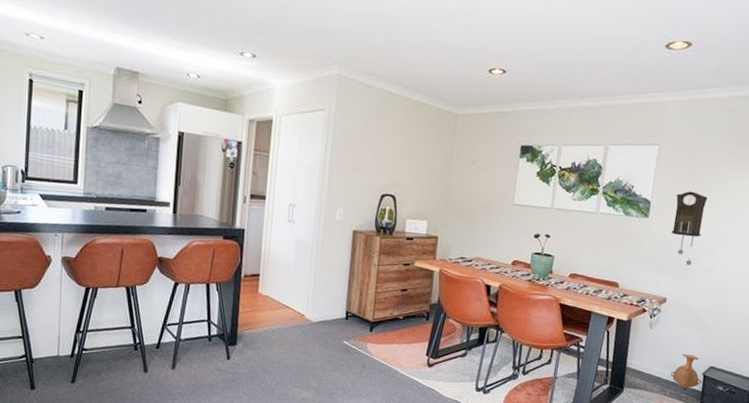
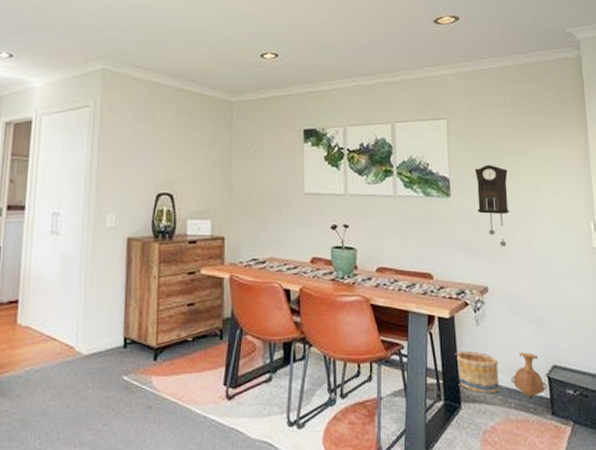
basket: none [624,347,663,383] -> present [455,351,499,393]

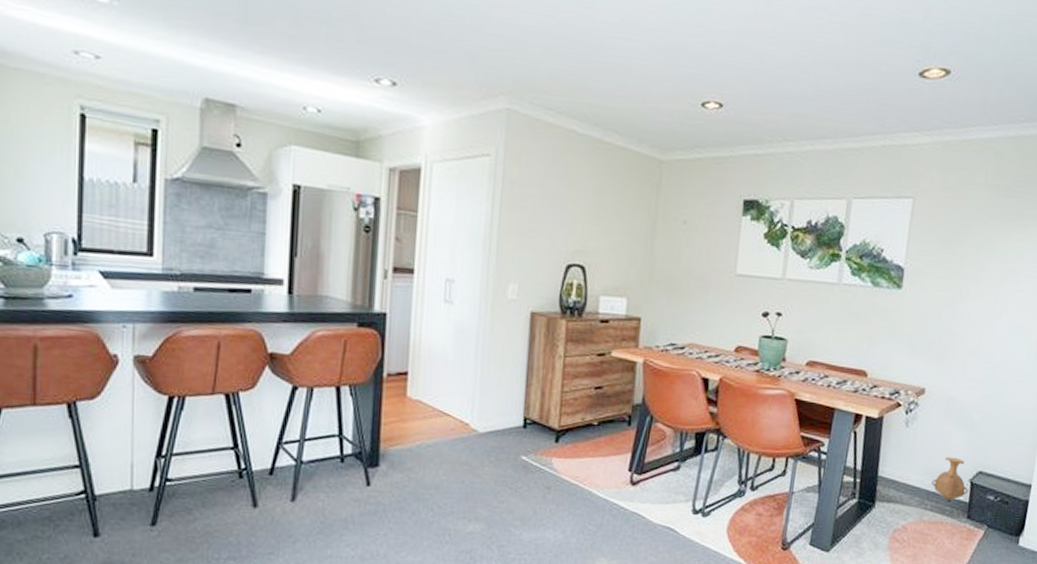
basket: present [455,351,499,393] -> none [876,451,922,494]
pendulum clock: present [474,165,510,247] -> none [929,255,973,347]

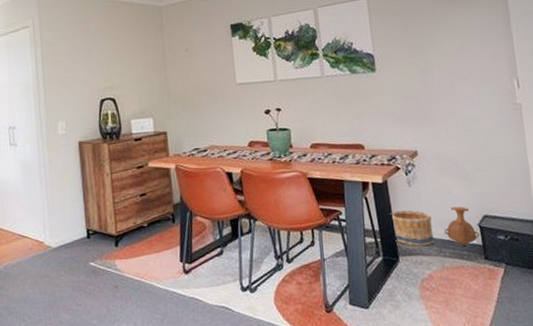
basket: none [876,451,922,494] -> present [390,210,434,246]

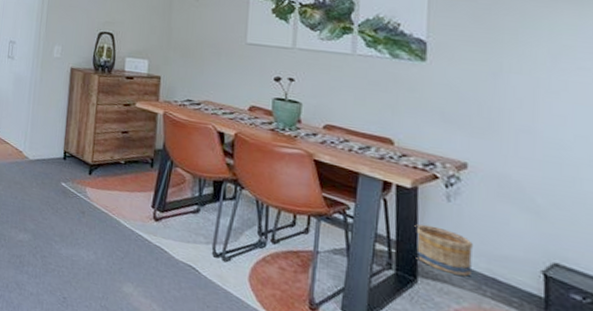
vase: present [444,206,480,246] -> none [489,240,543,292]

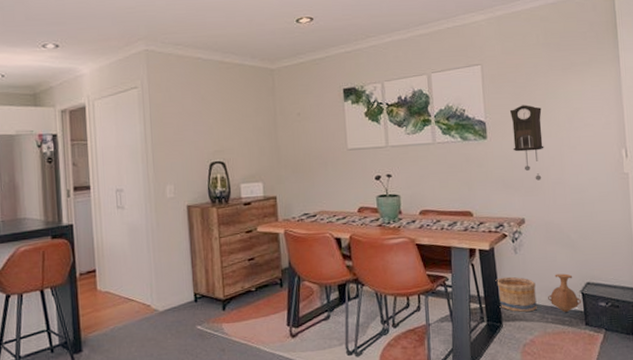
pendulum clock: none [462,30,511,123] -> present [509,105,544,181]
vase: none [489,240,543,292] -> present [548,273,582,312]

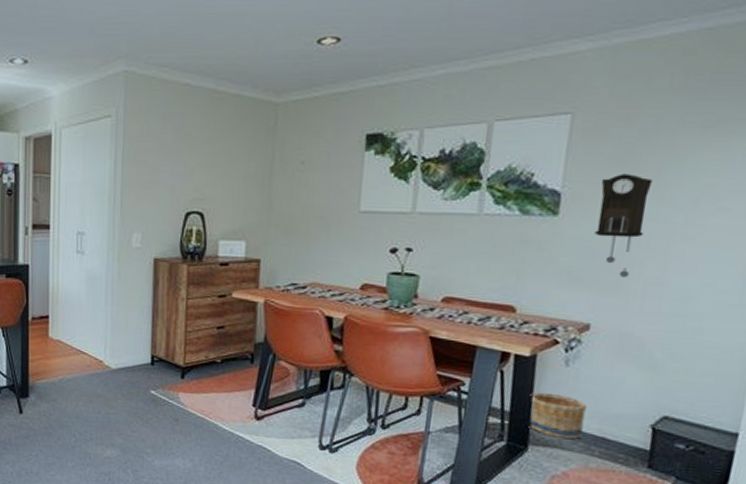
vase: present [548,273,582,312] -> none [600,399,650,448]

